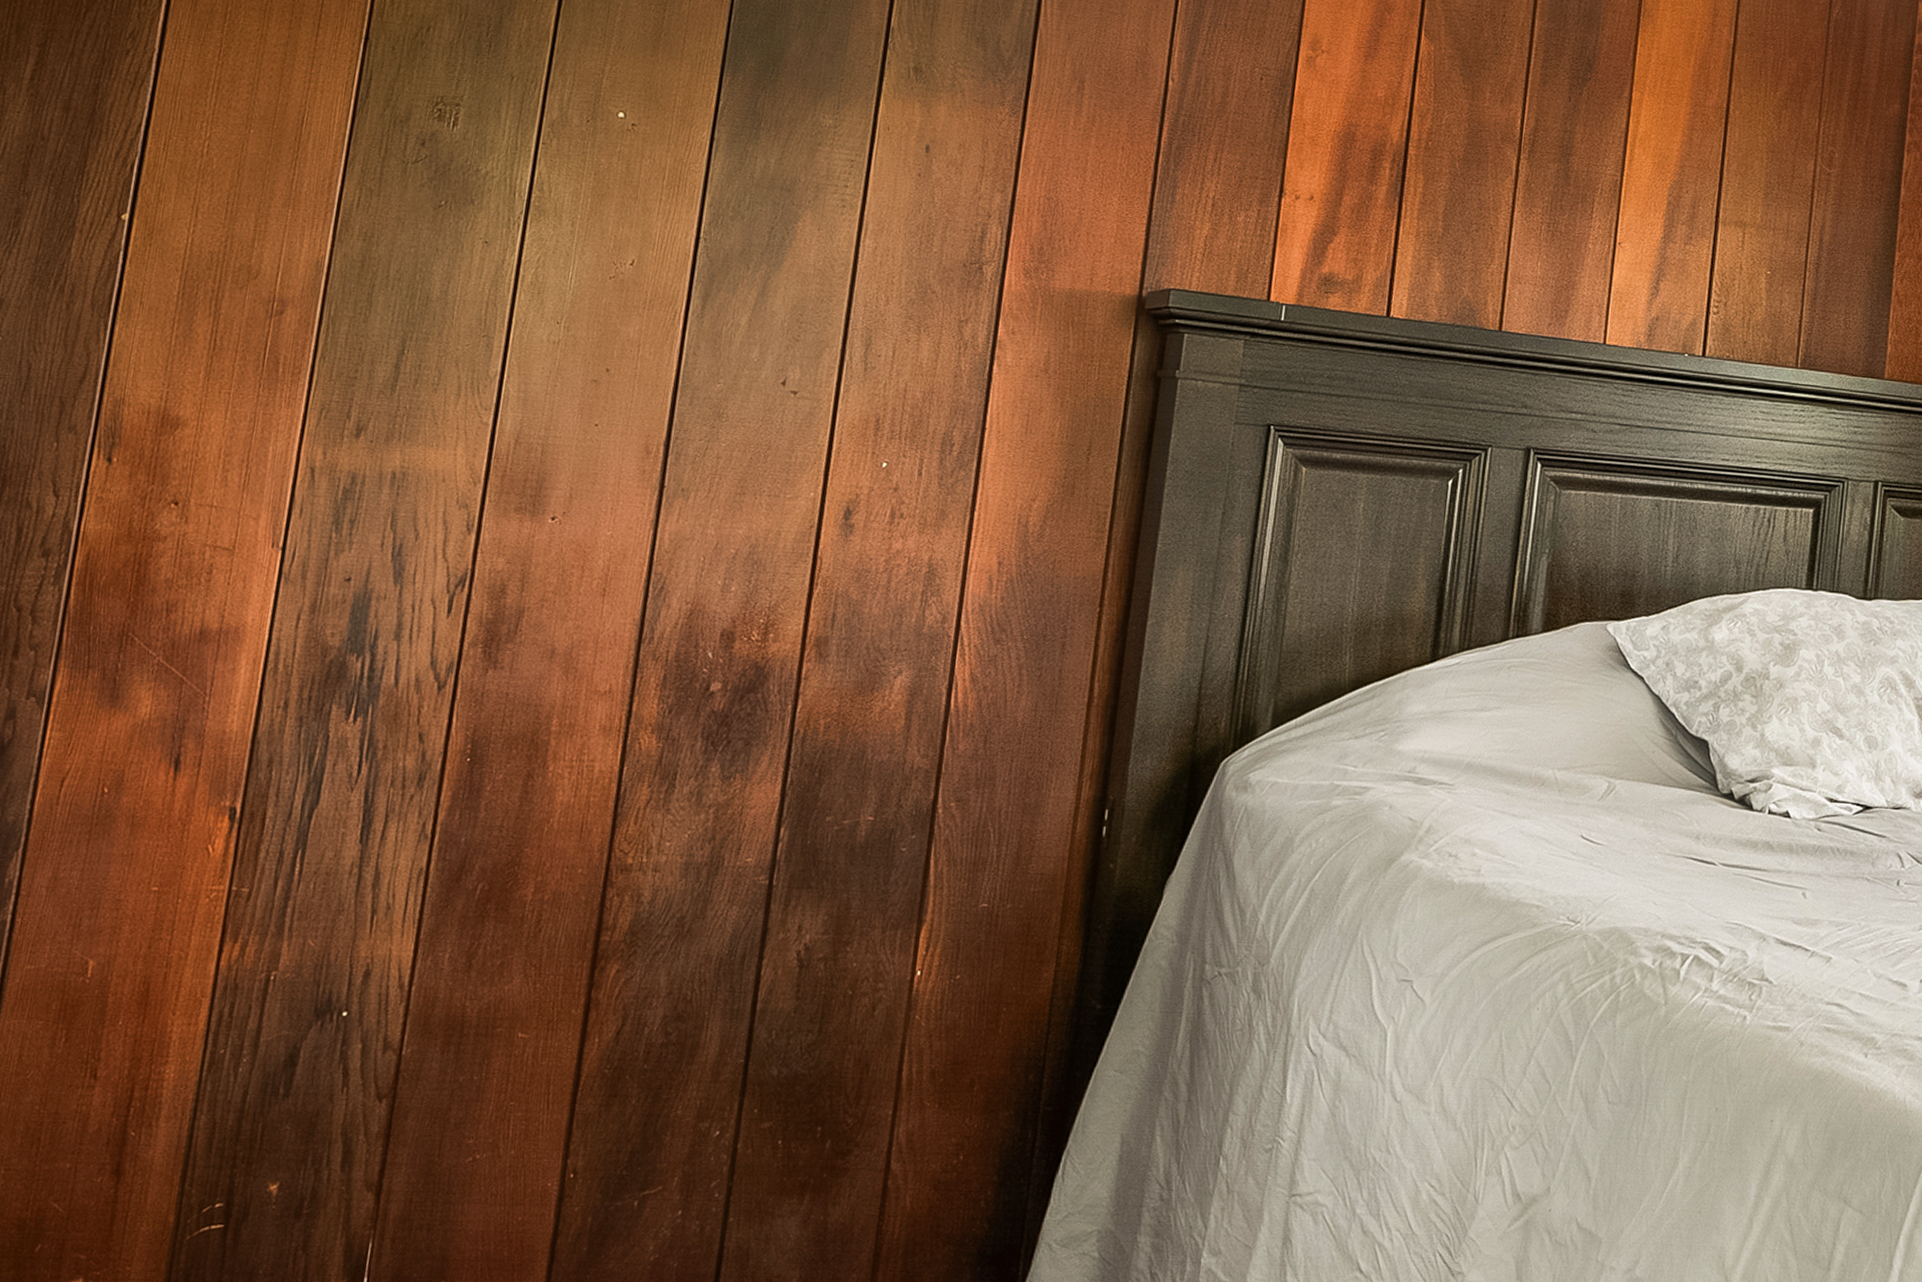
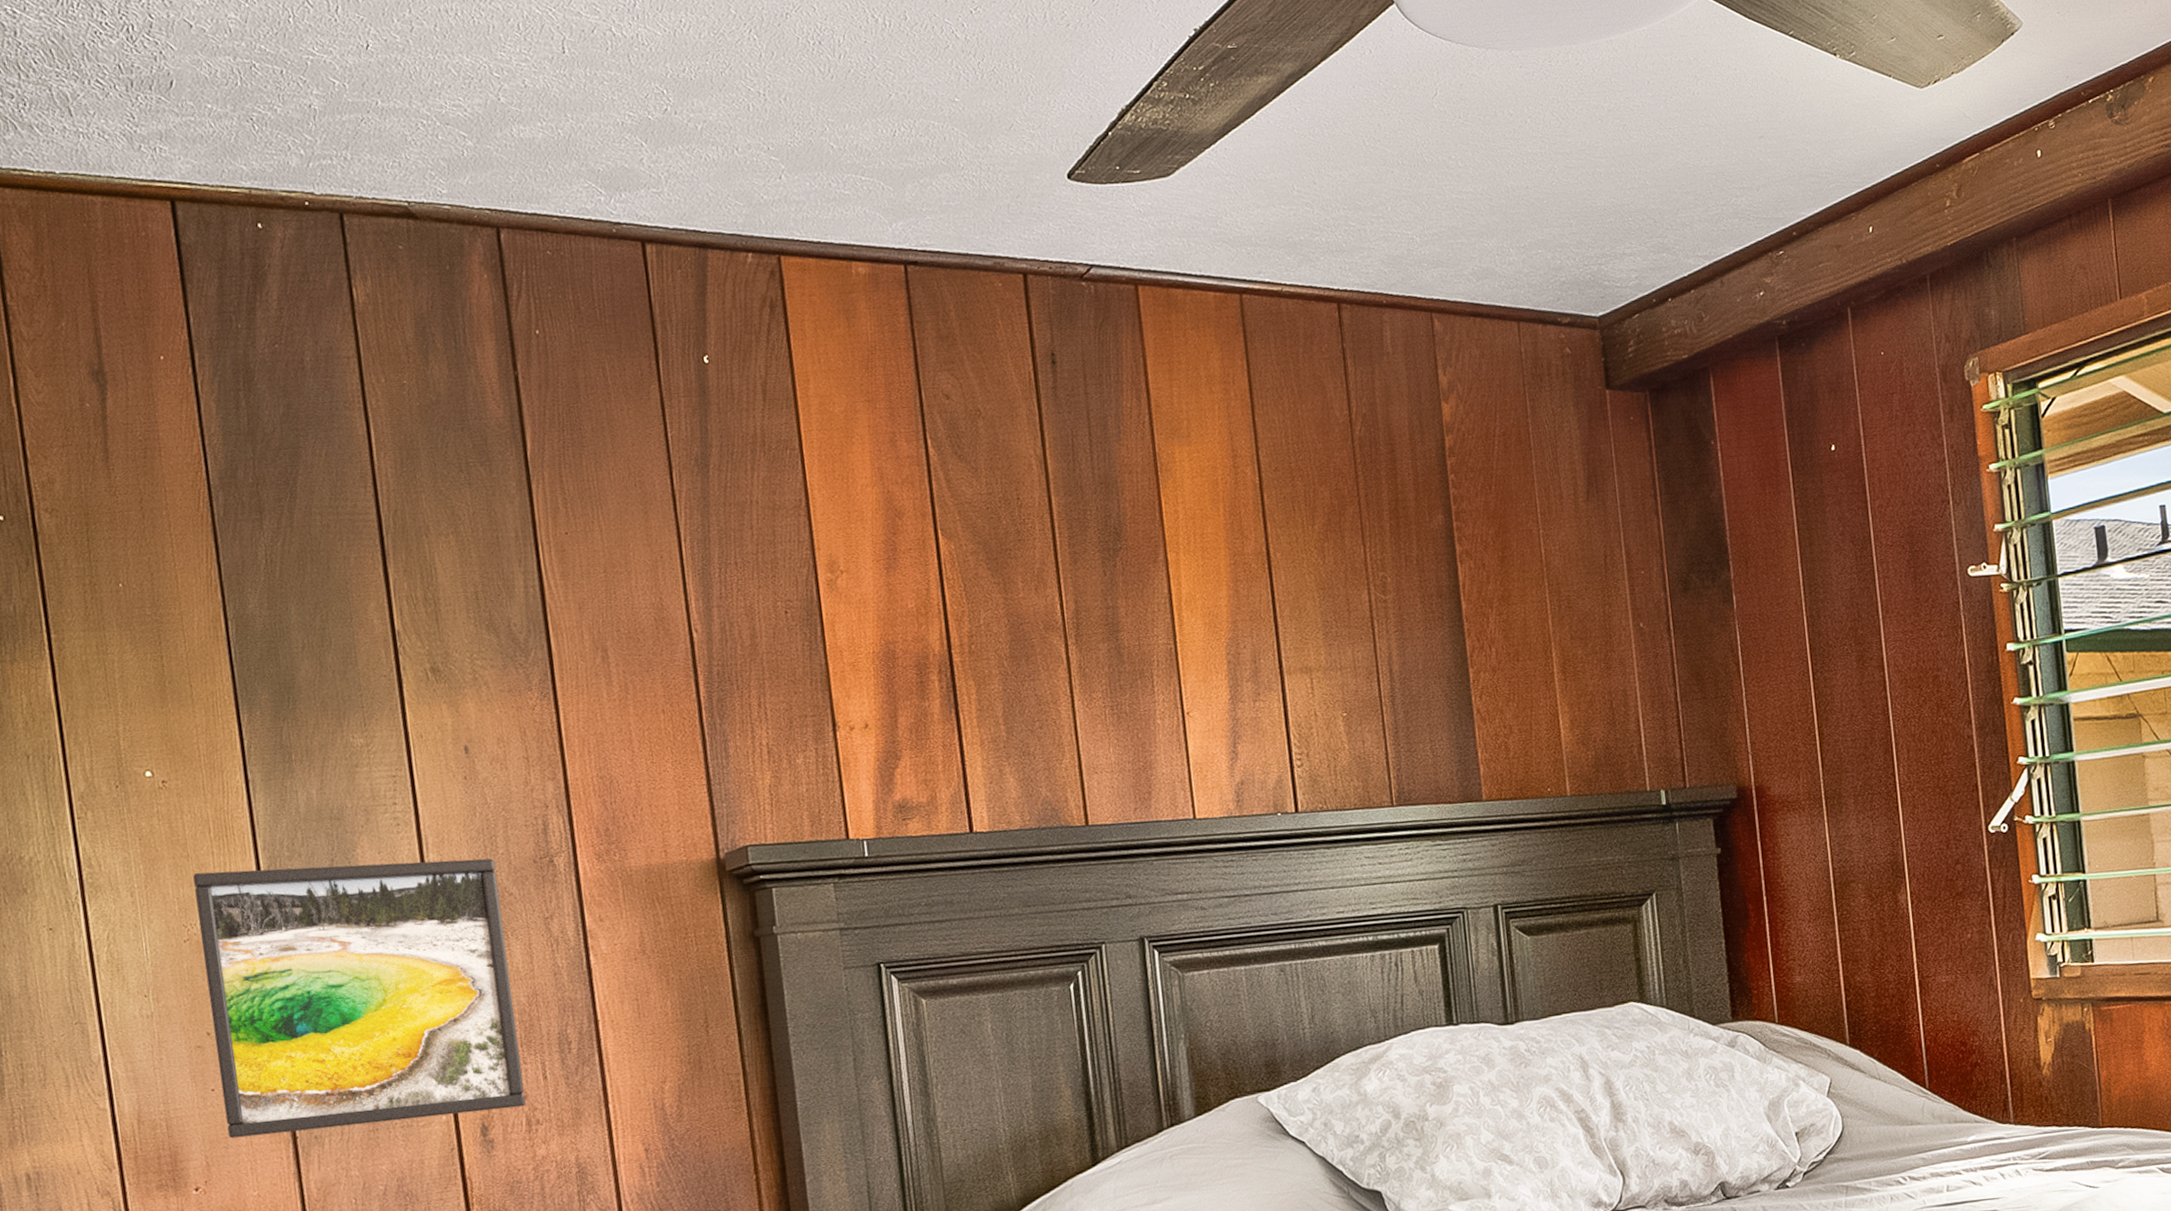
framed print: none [598,215,926,498] -> present [192,858,526,1139]

